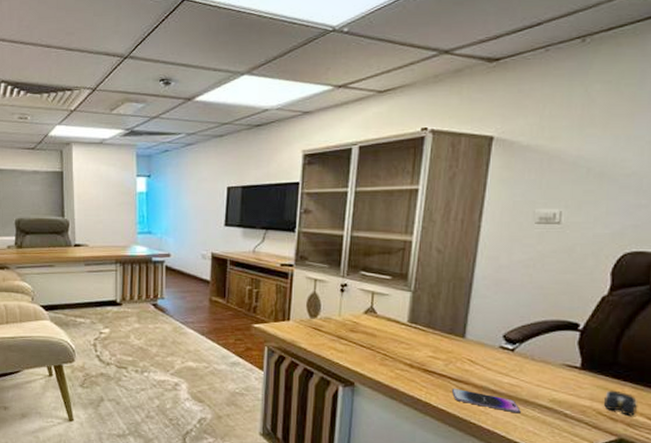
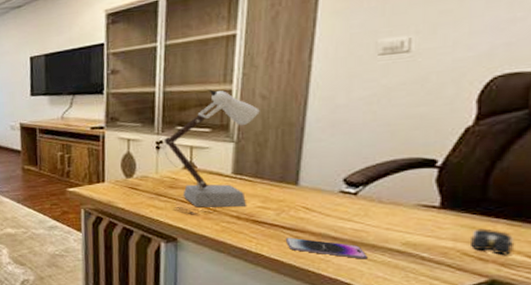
desk lamp: none [348,237,435,361] -> present [163,88,260,215]

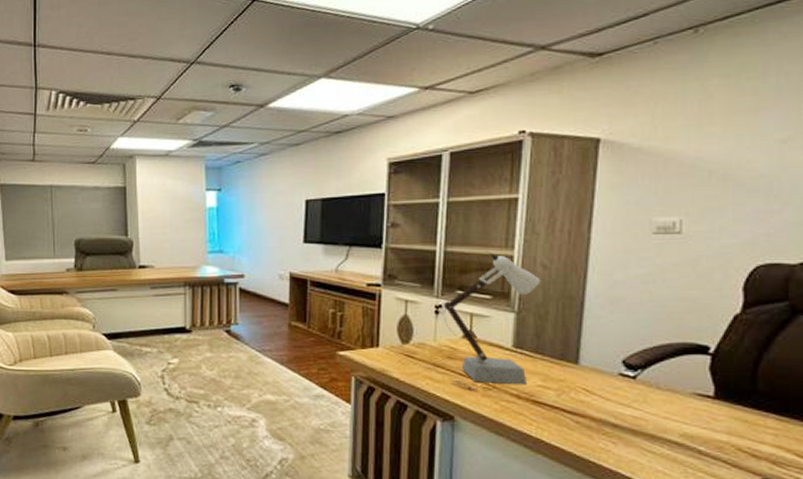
smartphone: present [285,237,368,259] -> none [565,421,647,451]
computer mouse: present [471,228,513,255] -> none [744,422,783,452]

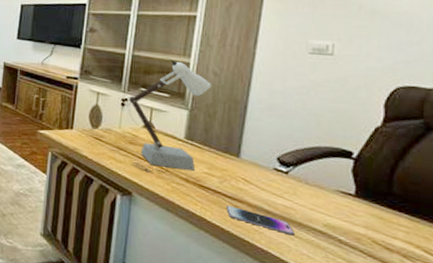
smartphone: none [565,421,647,451] -> present [226,205,295,236]

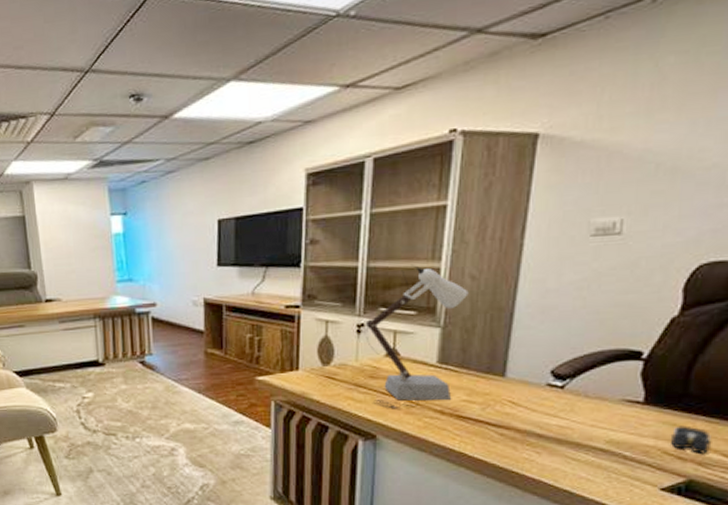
smartphone: present [226,205,295,236] -> none [489,434,572,459]
computer mouse: none [379,219,413,247] -> present [671,426,711,453]

